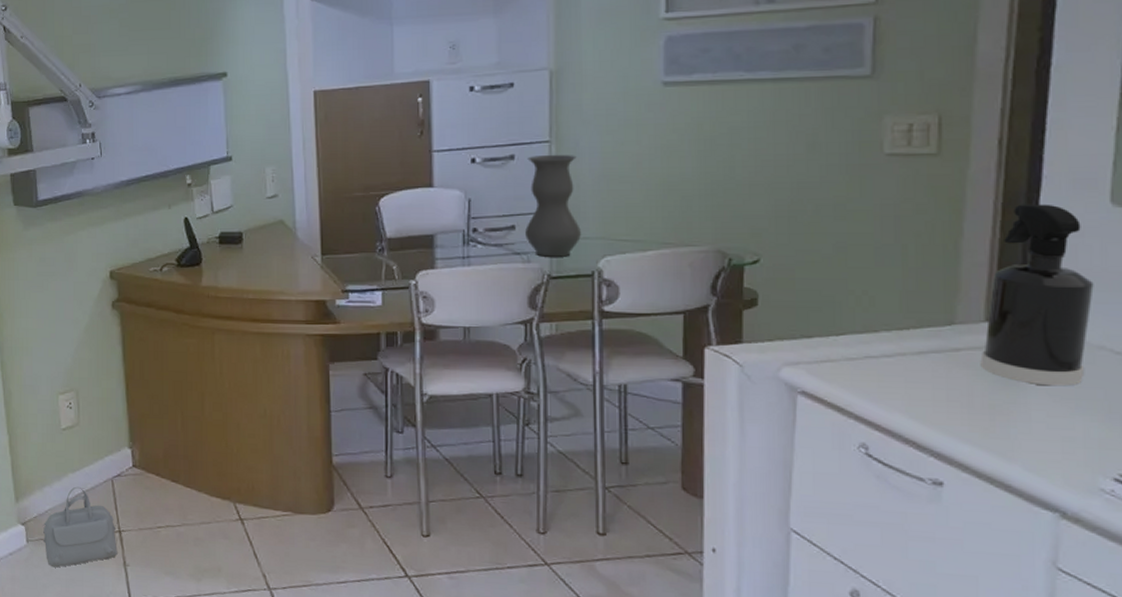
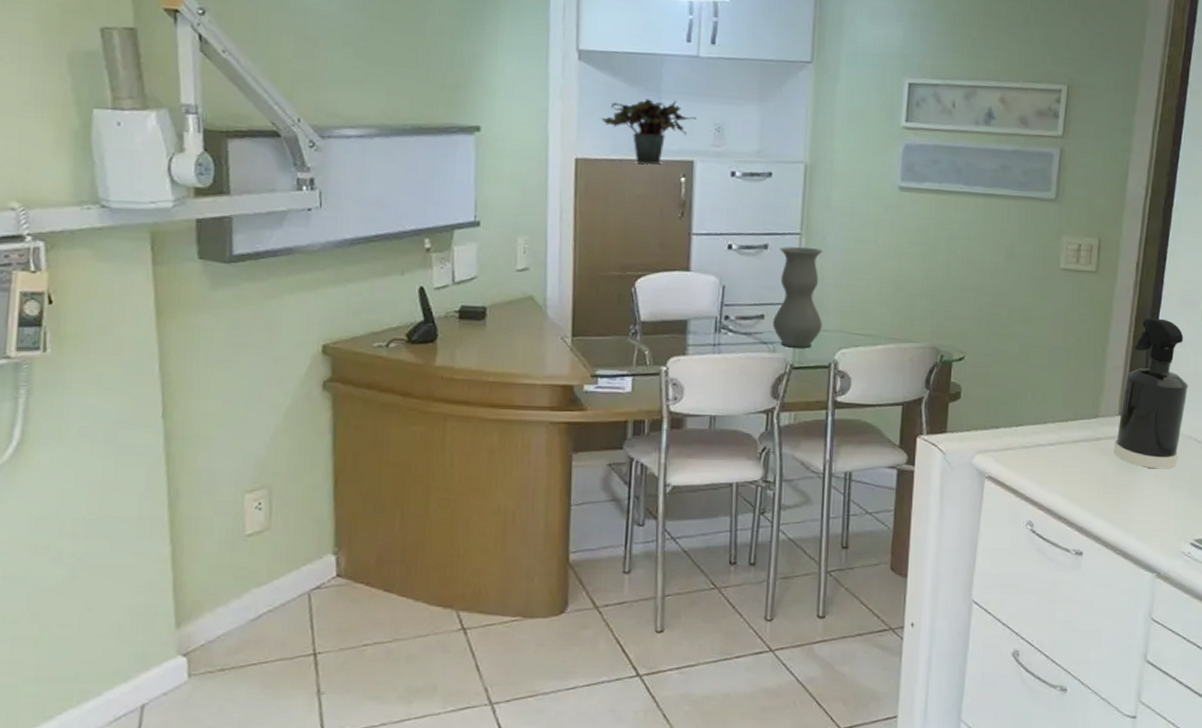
handbag: present [42,486,118,568] -> none [211,604,311,705]
potted plant: none [334,24,430,89] -> present [599,98,697,165]

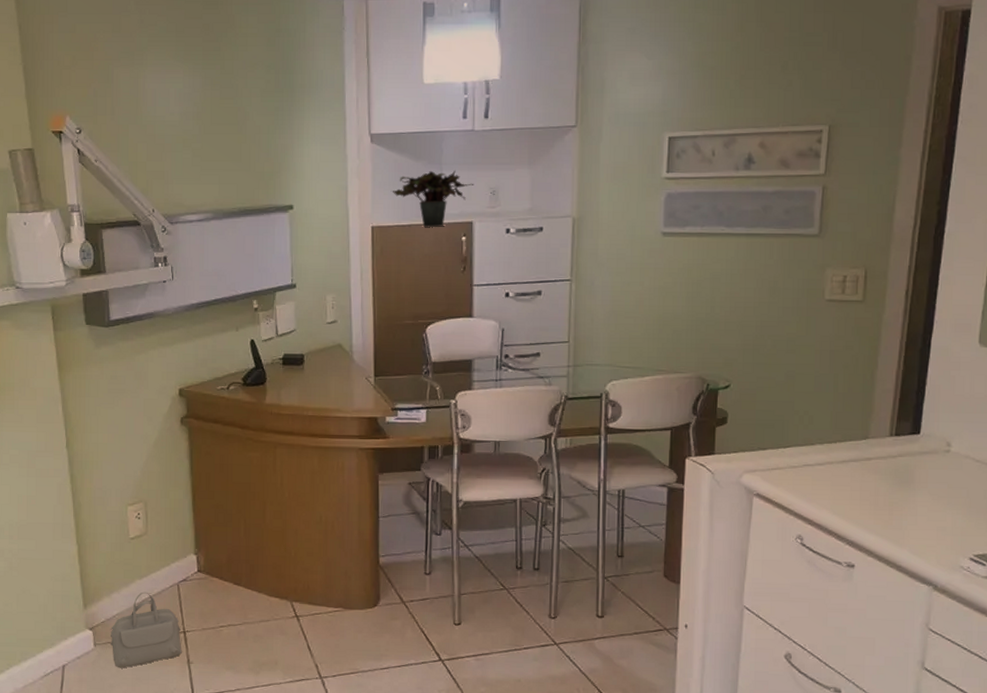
handbag: none [211,604,311,705] -> present [110,592,182,668]
vase: present [773,246,823,348] -> none [548,291,593,381]
spray bottle: present [1113,318,1188,469] -> none [884,343,964,488]

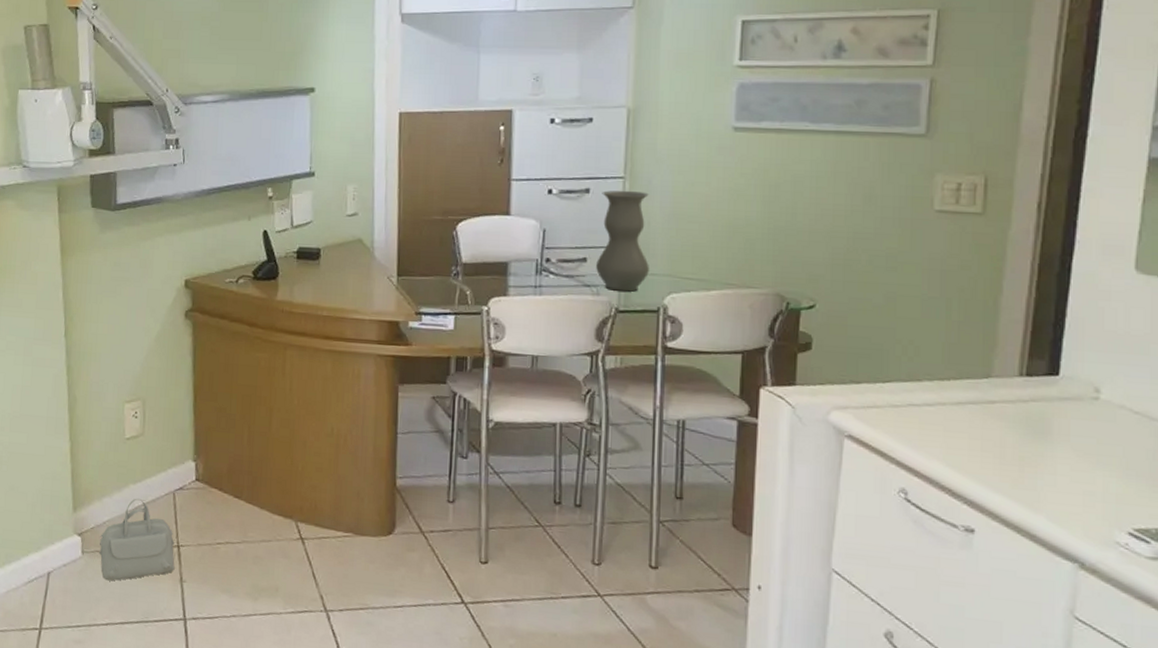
potted plant: present [390,170,474,227] -> none [421,53,515,115]
vase: none [548,291,593,381] -> present [596,190,649,292]

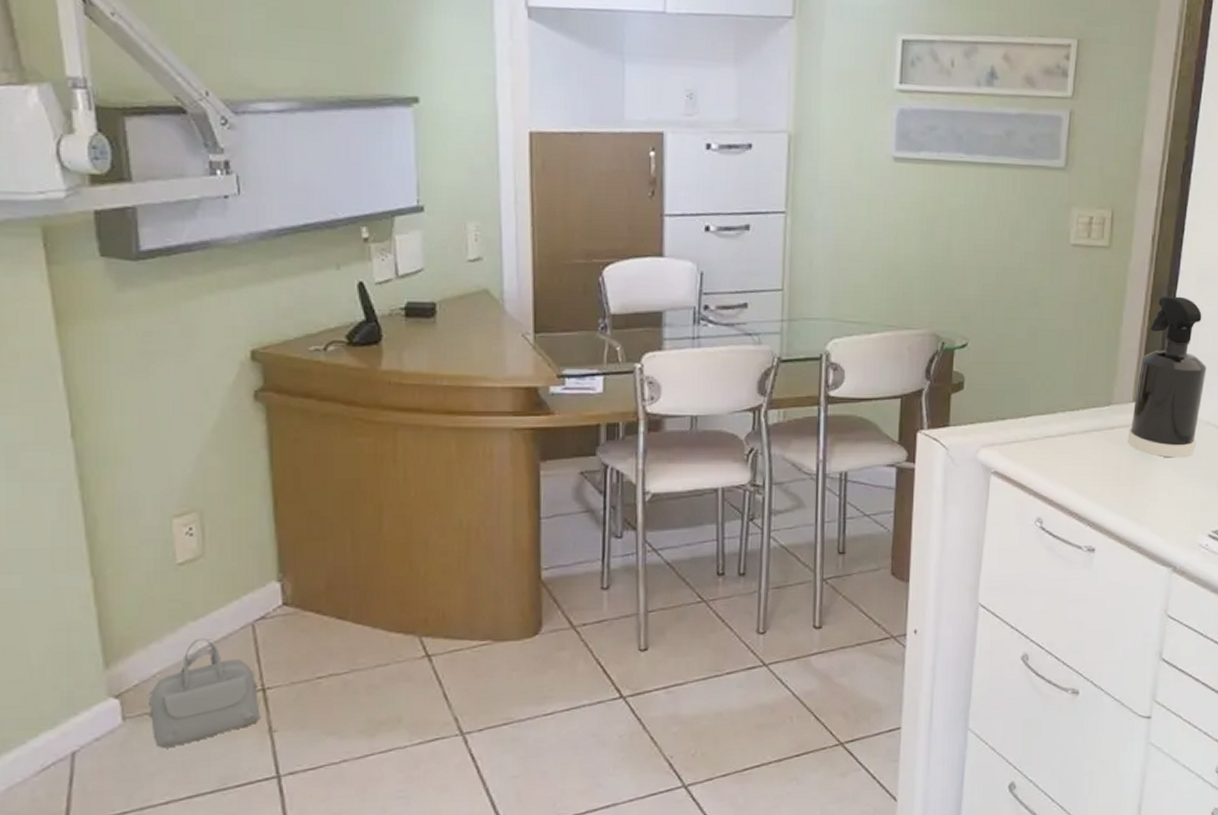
vase: present [596,190,649,292] -> none [757,226,812,339]
spray bottle: none [1013,266,1117,443] -> present [1127,296,1207,458]

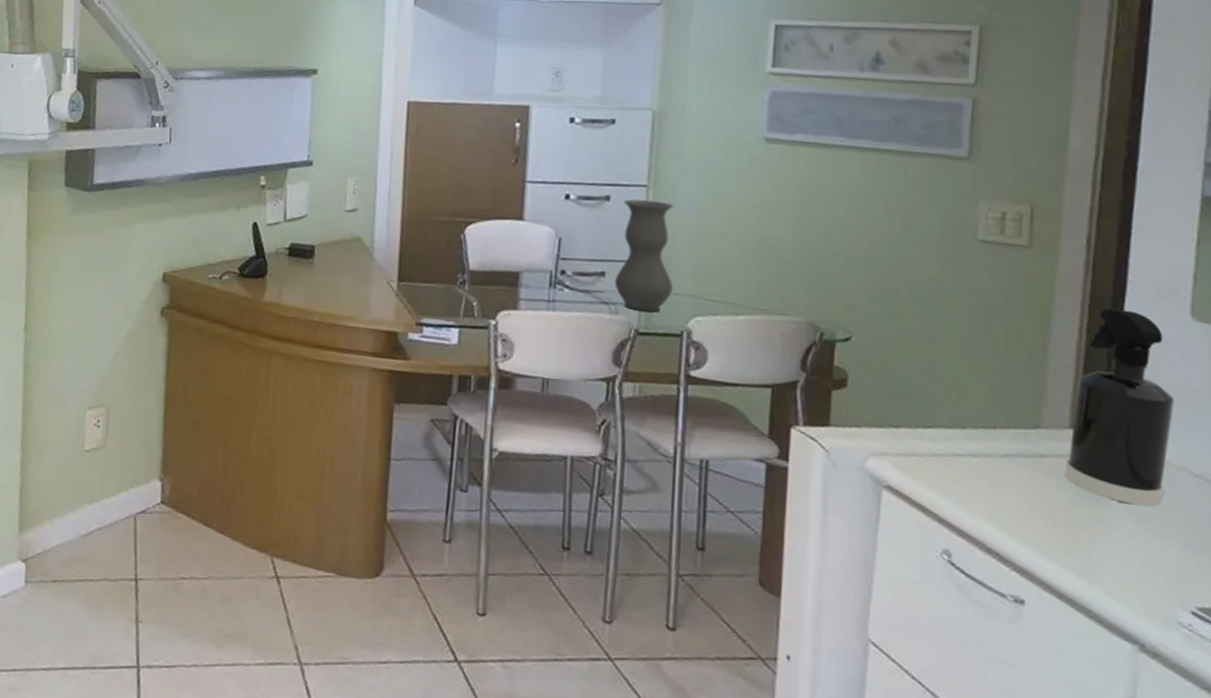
handbag: present [147,638,260,749] -> none [45,520,133,618]
vase: none [757,226,812,339] -> present [615,199,674,312]

